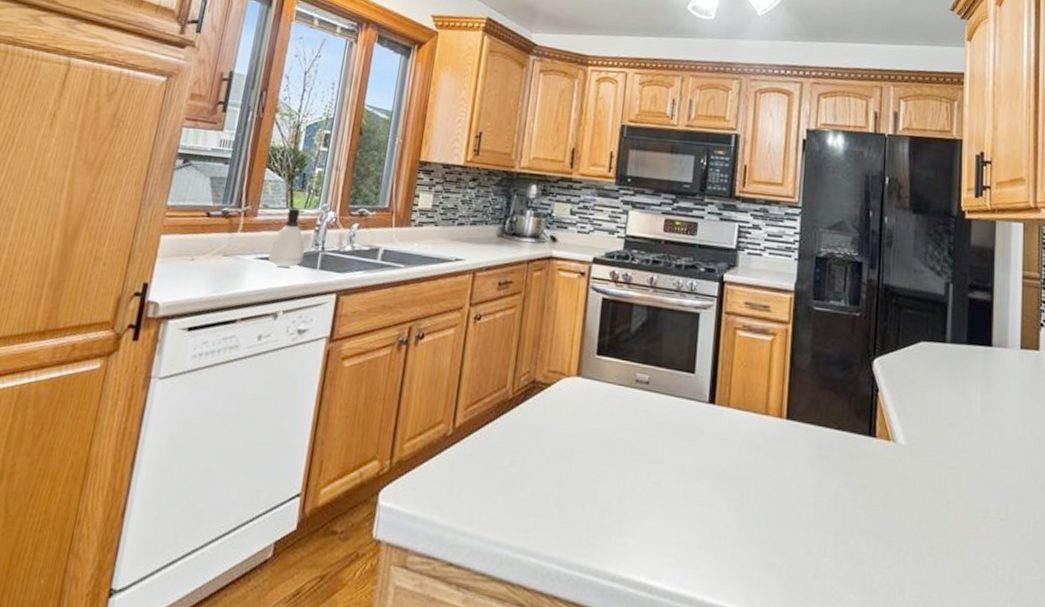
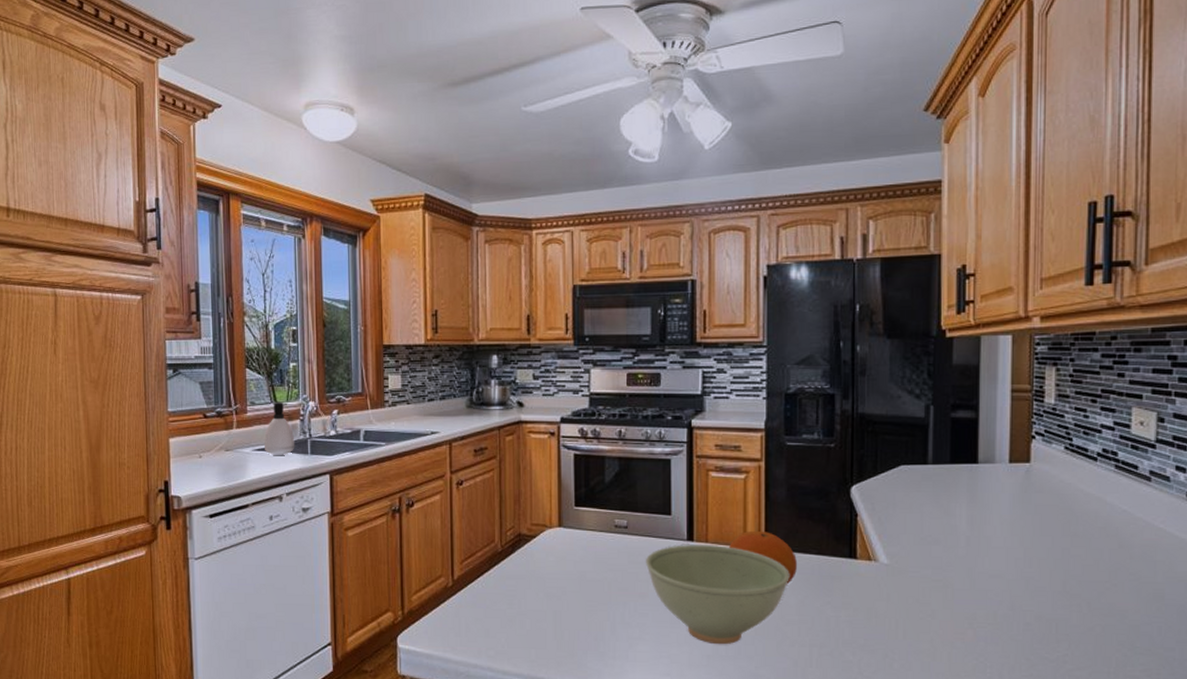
bowl: none [664,407,810,525] -> present [646,545,790,645]
fruit: none [751,398,817,461] -> present [729,530,797,585]

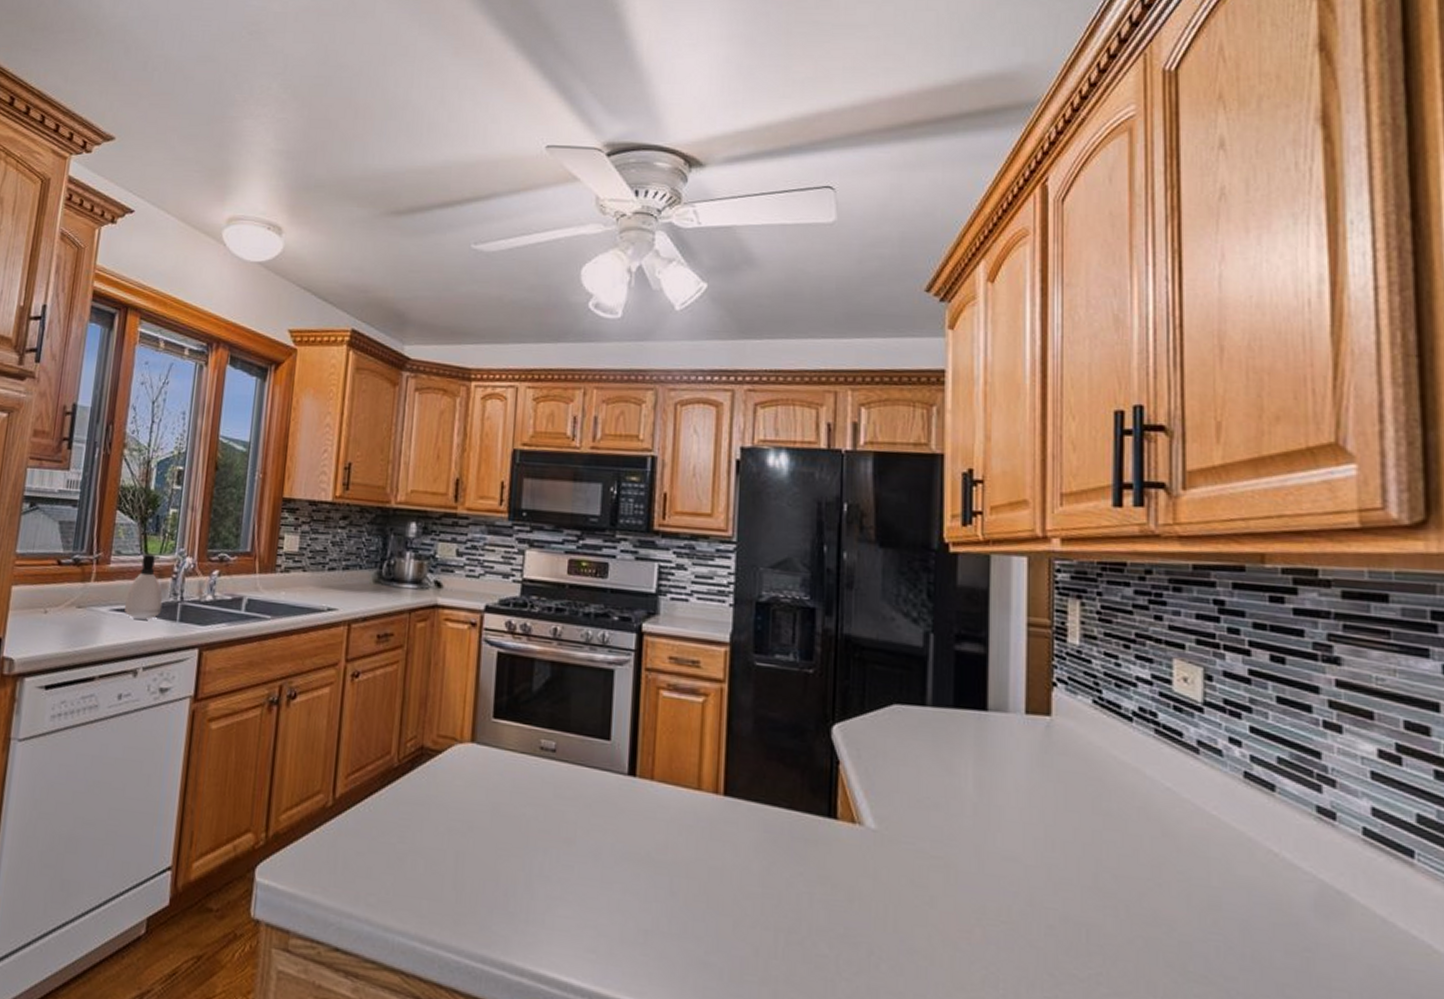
bowl: present [646,545,790,645] -> none [575,779,754,918]
fruit: present [729,530,797,585] -> none [680,770,763,845]

